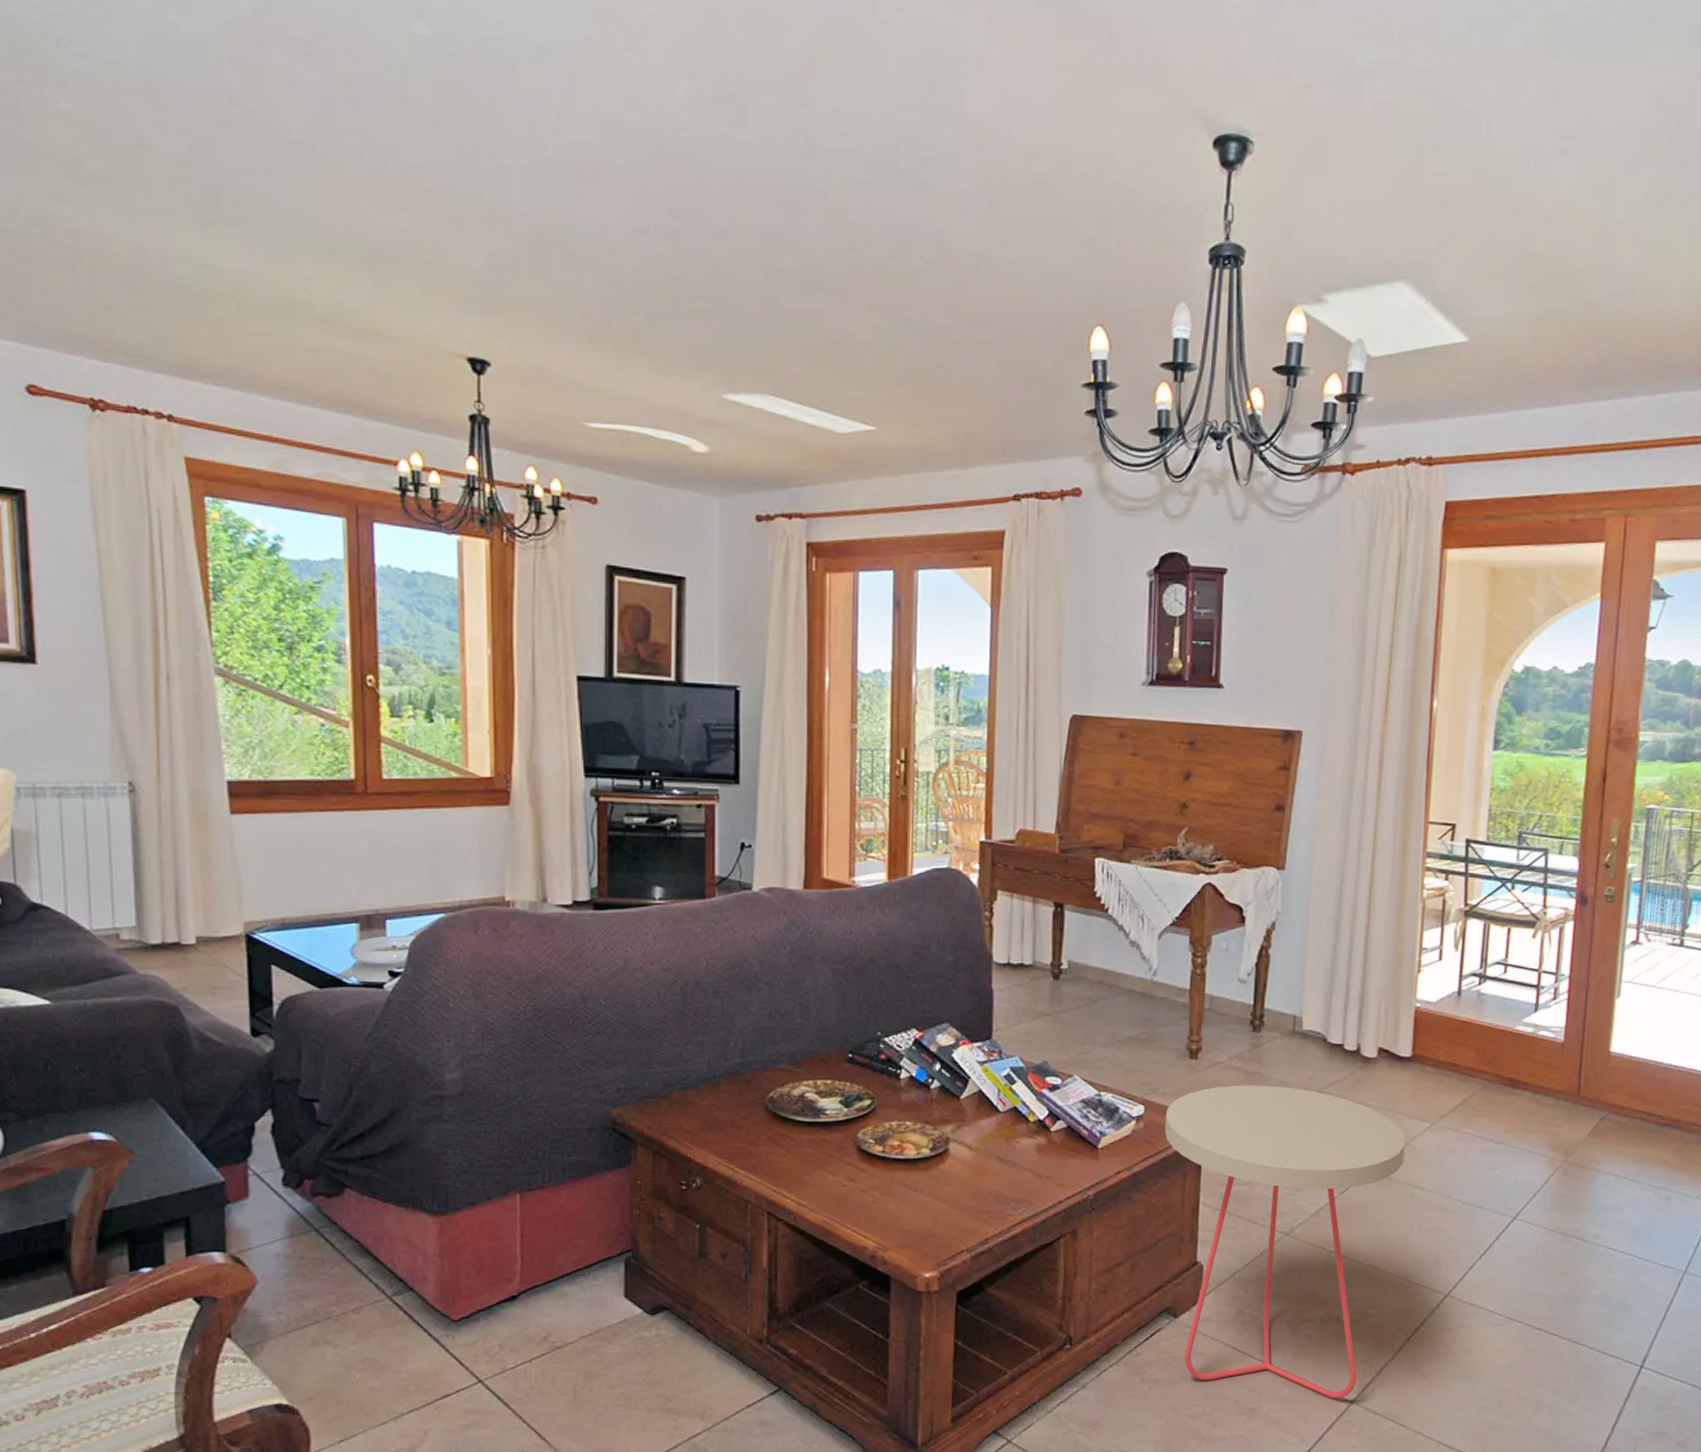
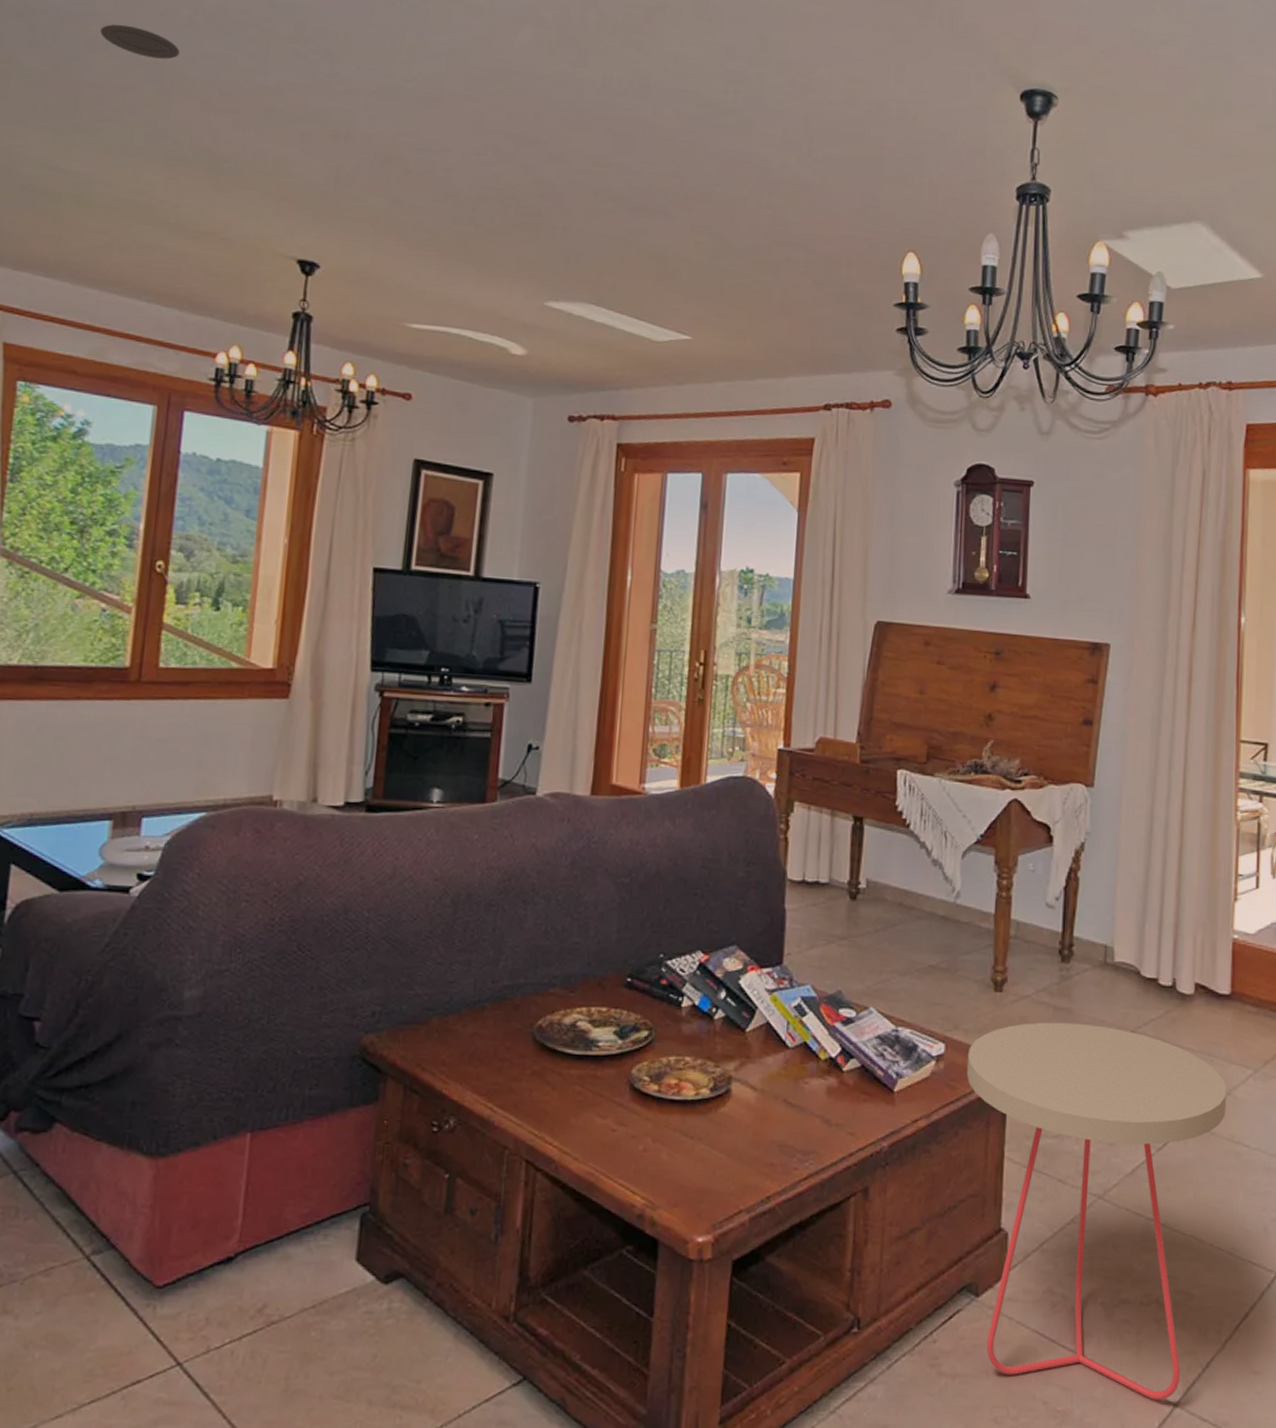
recessed light: none [231,97,318,137] -> present [100,24,181,60]

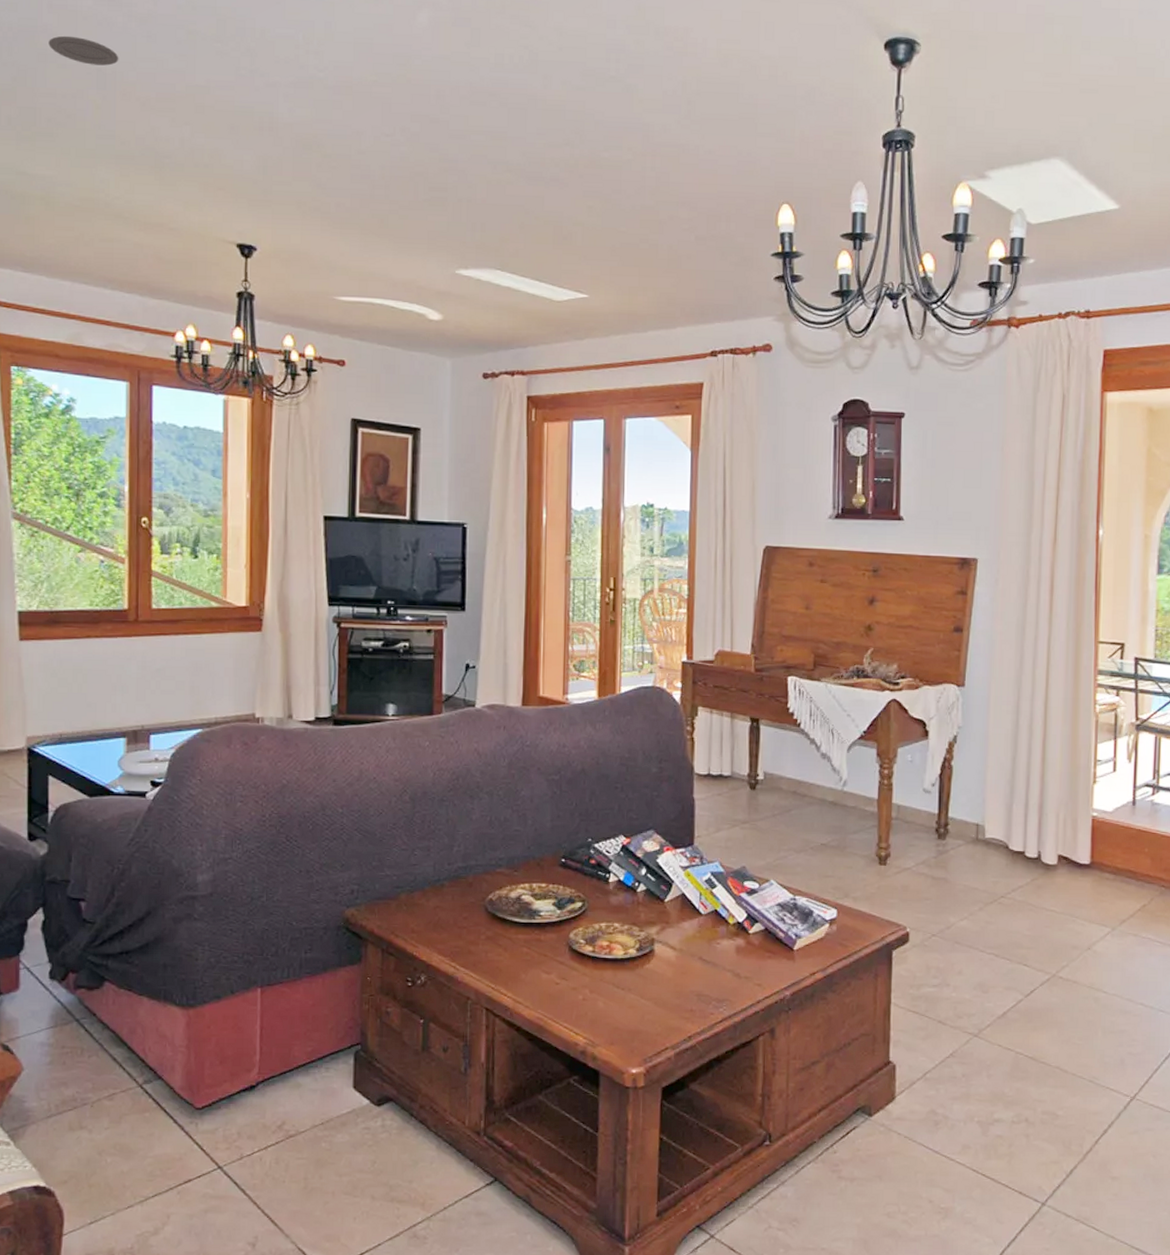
side table: present [966,1022,1228,1400] -> none [856,890,1088,1200]

